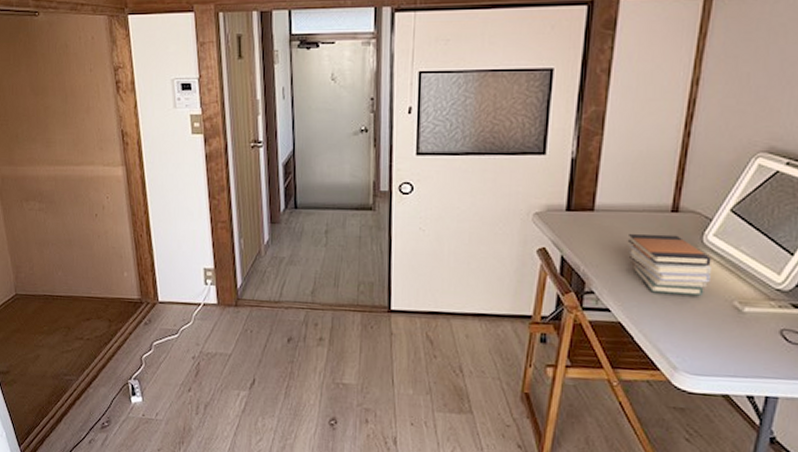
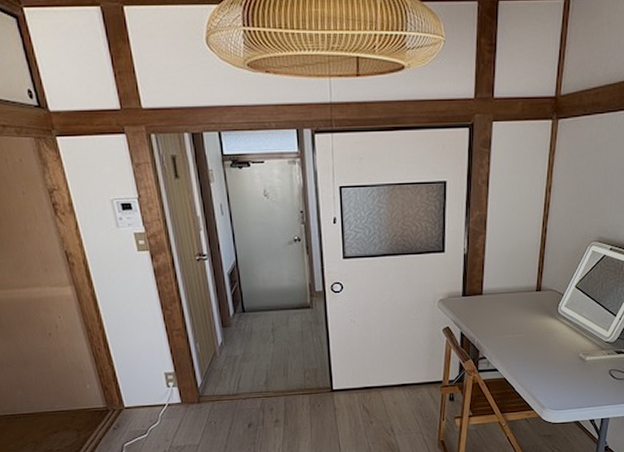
book stack: present [627,233,711,296] -> none [507,308,564,353]

